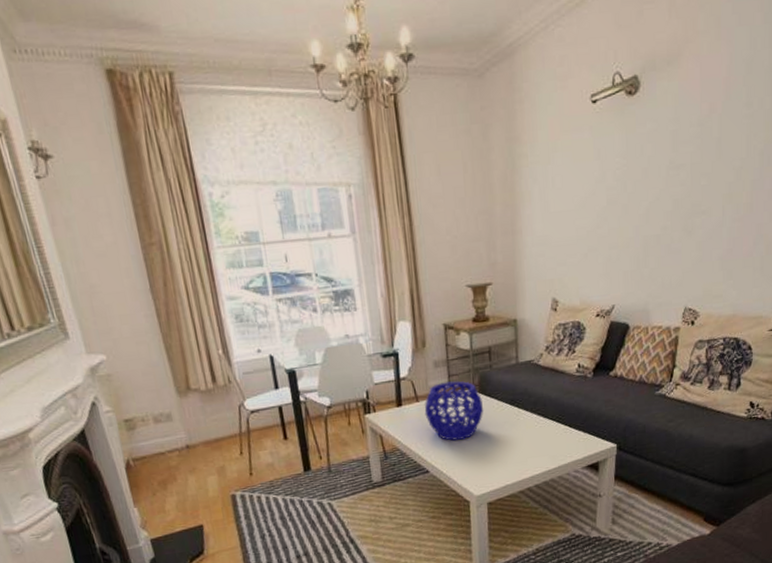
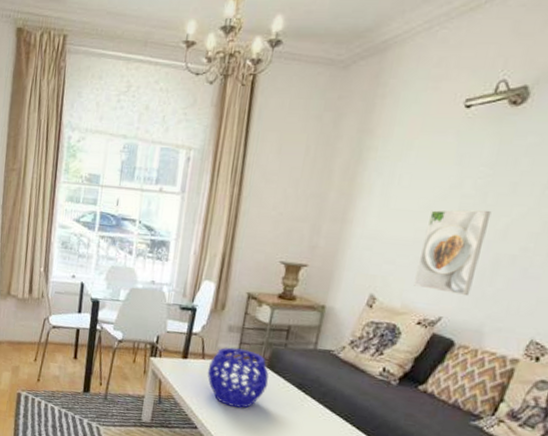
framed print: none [585,197,633,282] -> present [414,210,492,296]

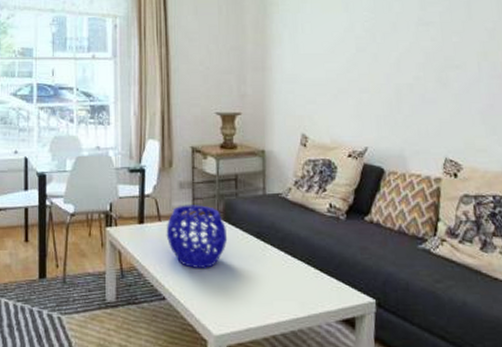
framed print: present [414,210,492,296] -> none [334,47,385,125]

